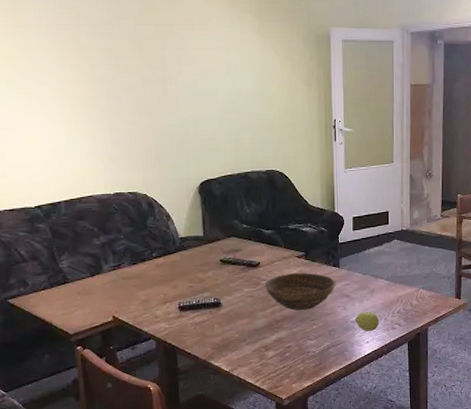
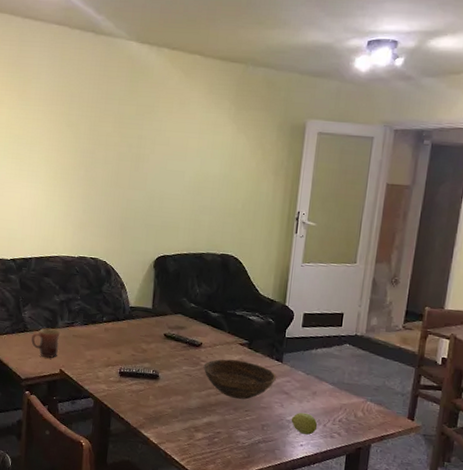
mug: none [73,274,107,307] -> present [31,328,61,358]

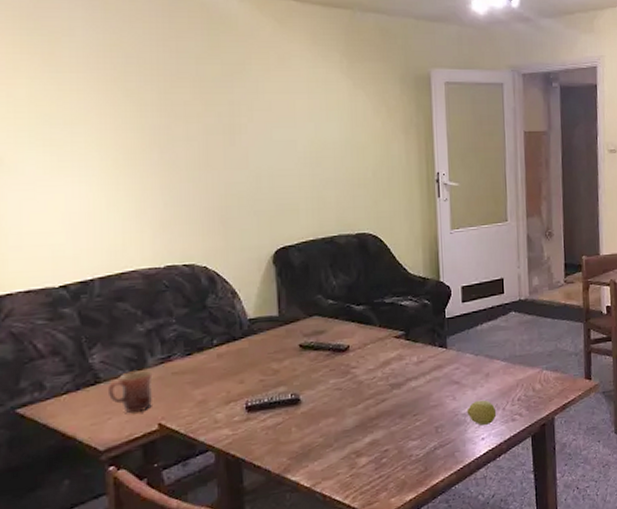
bowl: present [203,359,277,400] -> none [355,356,444,404]

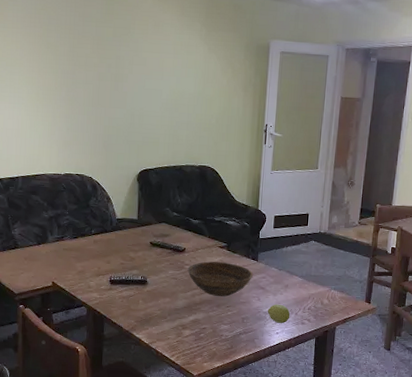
mug: present [107,370,153,414] -> none [22,243,51,272]
bowl: none [355,356,444,404] -> present [187,261,254,297]

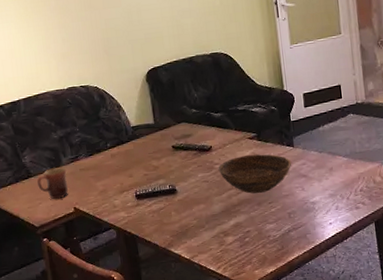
mug: none [22,243,51,272] -> present [36,167,68,200]
fruit: present [267,304,290,323] -> none [314,190,342,212]

